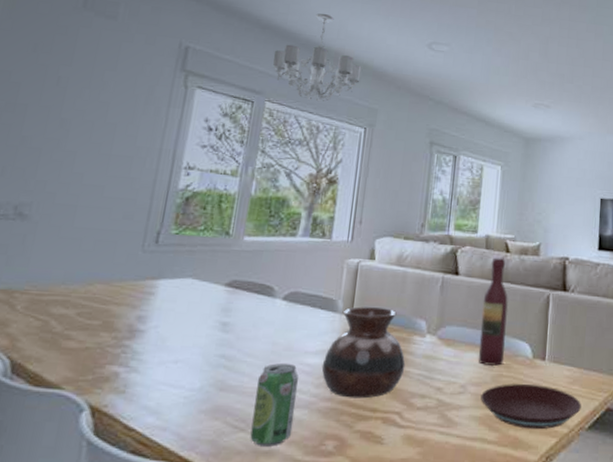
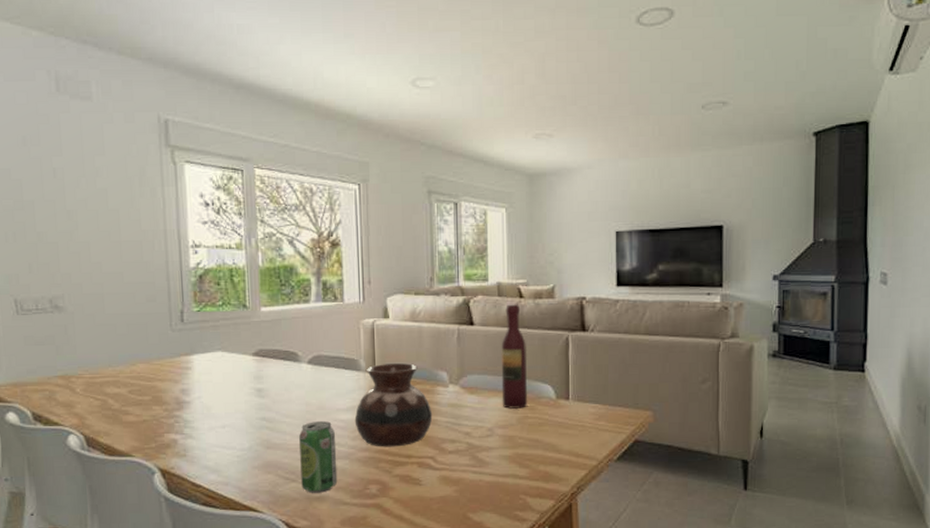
chandelier: present [272,13,362,102] -> none [252,61,346,162]
plate: present [481,384,581,430] -> none [508,423,609,464]

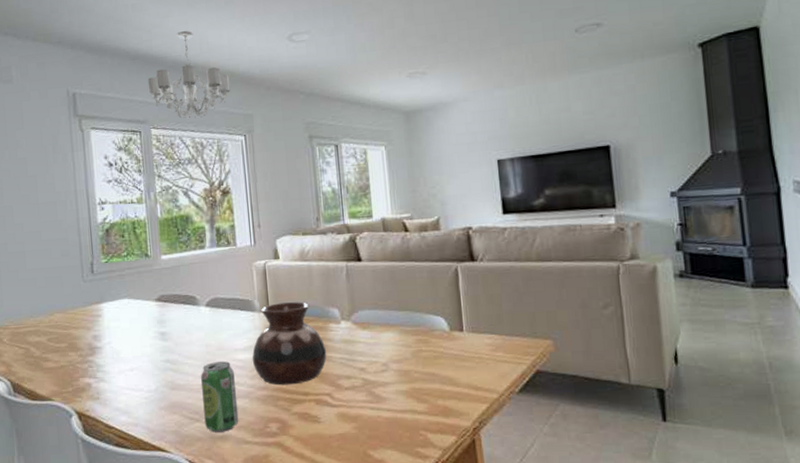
chandelier: none [252,61,346,162] -> present [147,30,231,119]
wine bottle: present [501,304,528,410] -> none [390,238,420,344]

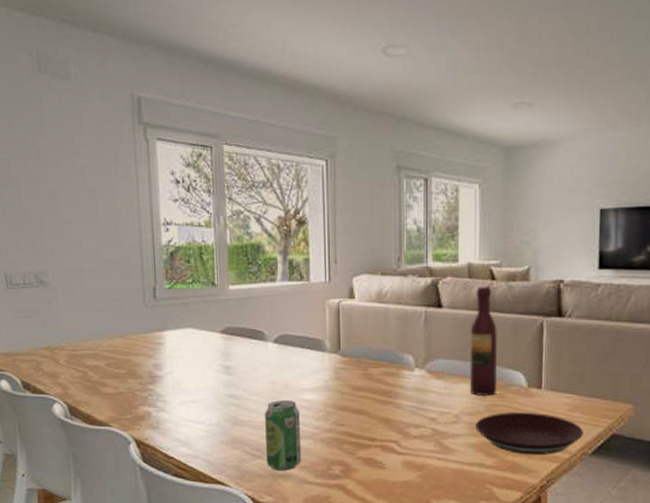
chandelier: present [147,30,231,119] -> none [221,32,314,138]
vase: present [252,301,327,386] -> none [319,345,397,429]
wine bottle: none [390,238,420,344] -> present [469,286,498,397]
plate: none [404,355,508,398] -> present [475,413,583,455]

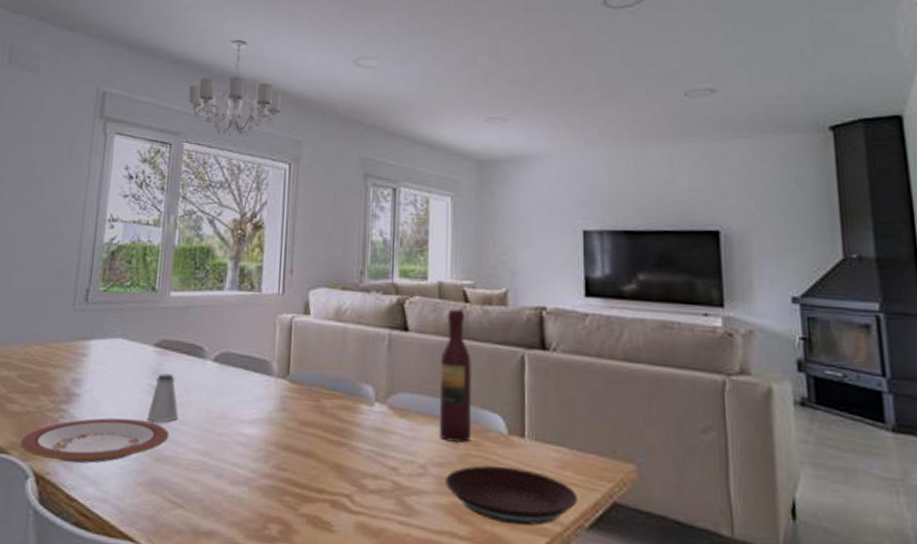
plate: none [119,393,243,430] -> present [20,418,169,464]
chandelier: none [221,32,314,138] -> present [187,39,282,138]
saltshaker: none [222,355,248,395] -> present [146,373,178,423]
beverage can: present [265,400,302,471] -> none [189,433,236,527]

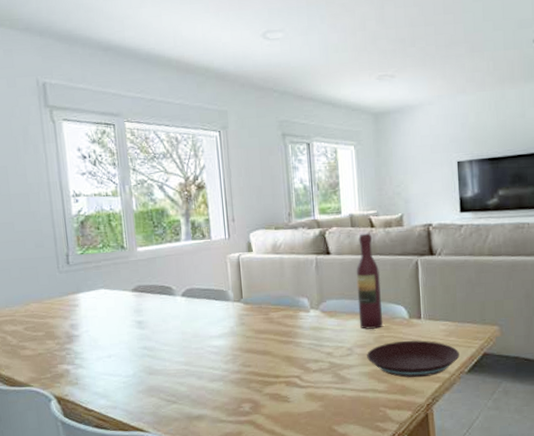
plate: present [20,418,169,464] -> none [39,347,156,386]
saltshaker: present [146,373,178,423] -> none [136,310,161,347]
chandelier: present [187,39,282,138] -> none [120,22,205,114]

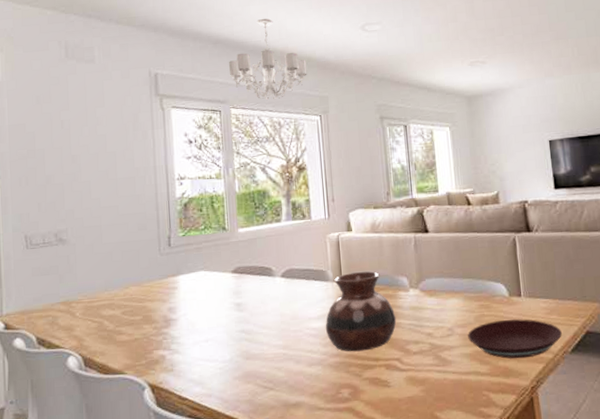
chandelier: none [120,22,205,114] -> present [228,18,307,100]
vase: none [226,292,297,369] -> present [325,271,397,352]
wine bottle: present [356,233,382,330] -> none [454,211,483,309]

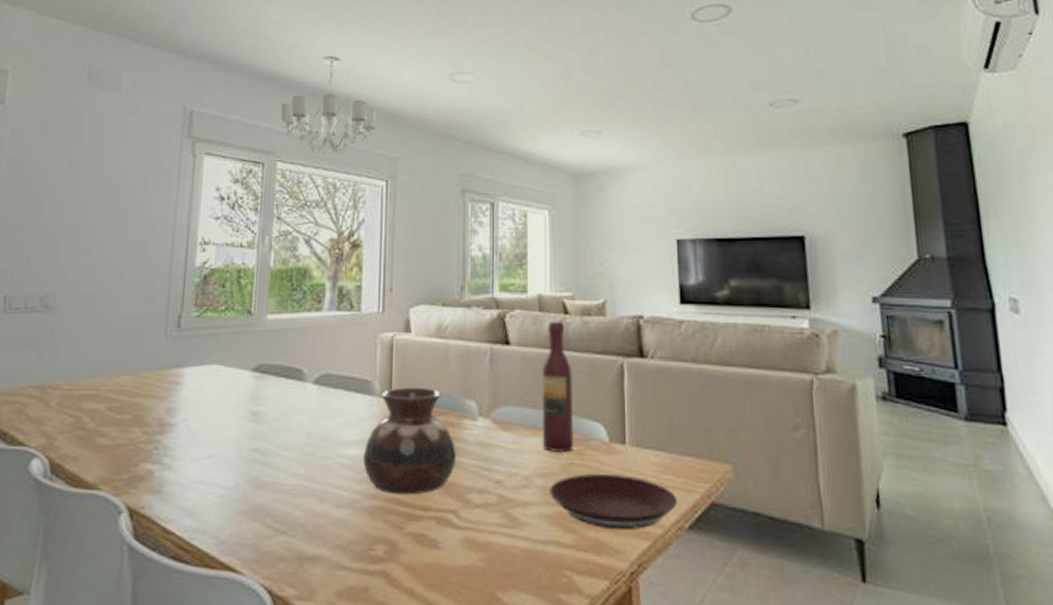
wine bottle: none [454,211,483,309] -> present [541,321,574,454]

